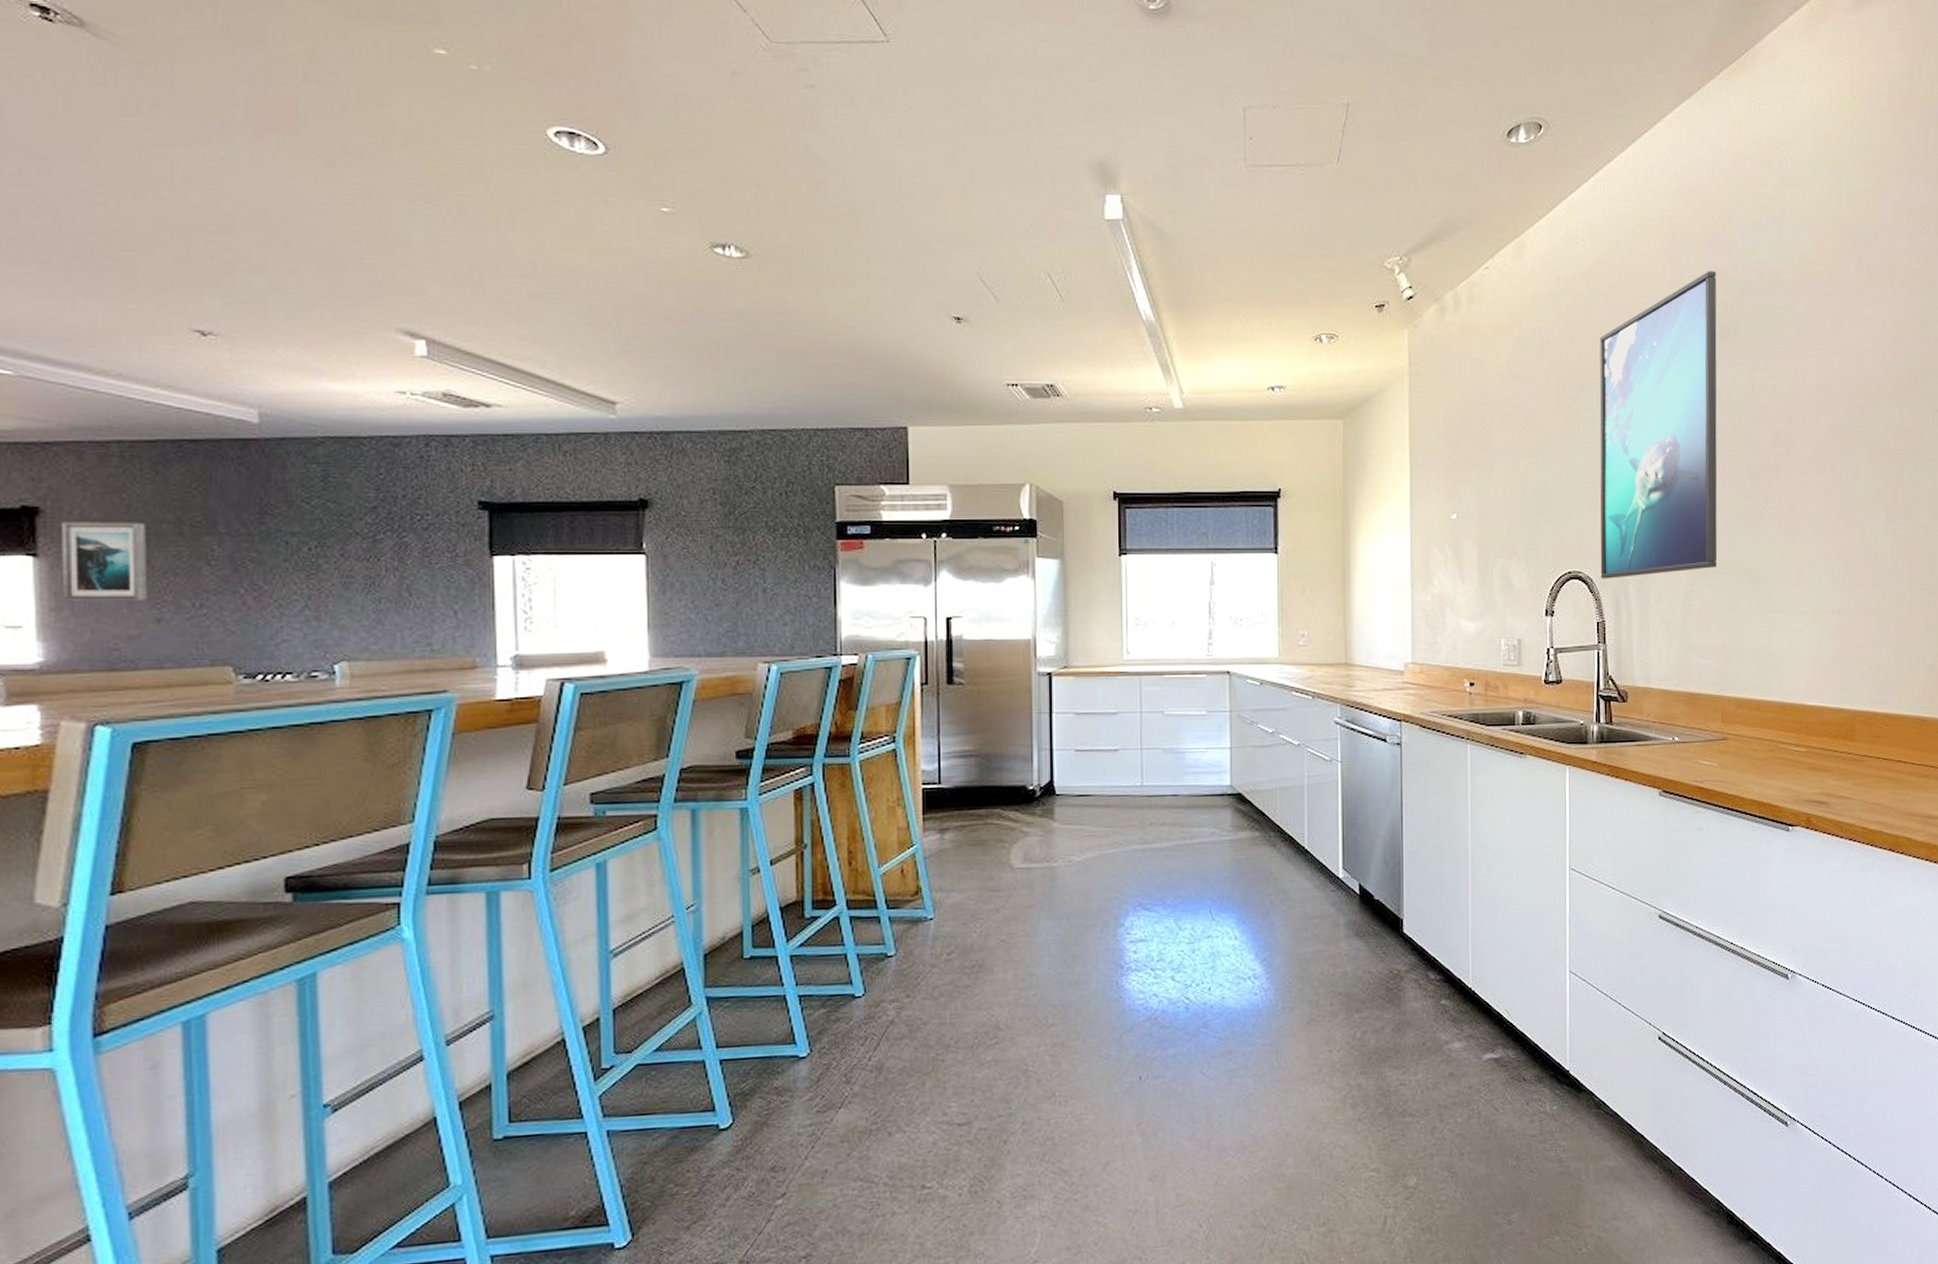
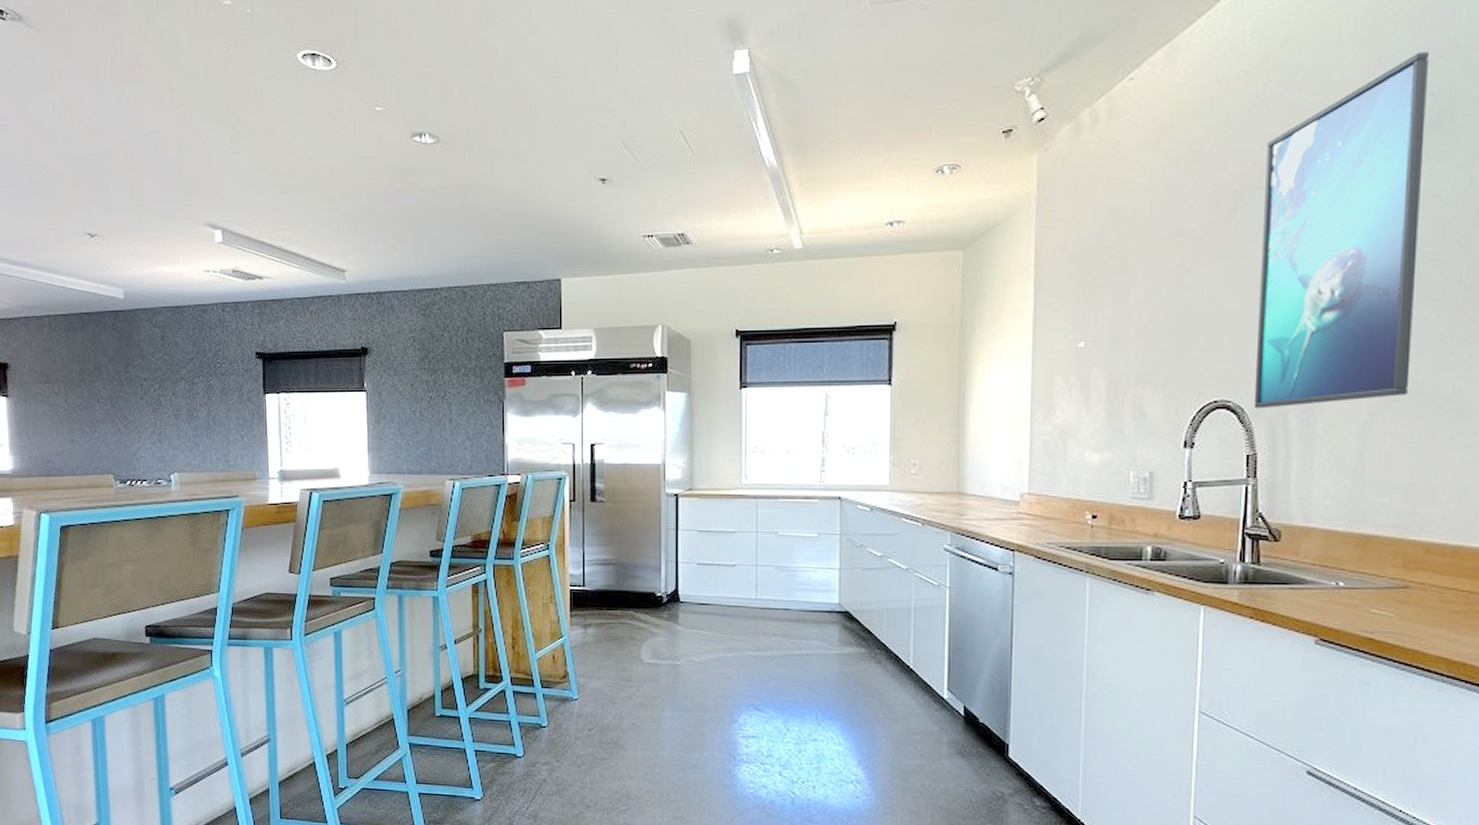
wall art: present [62,522,147,601] -> none [20,372,66,427]

